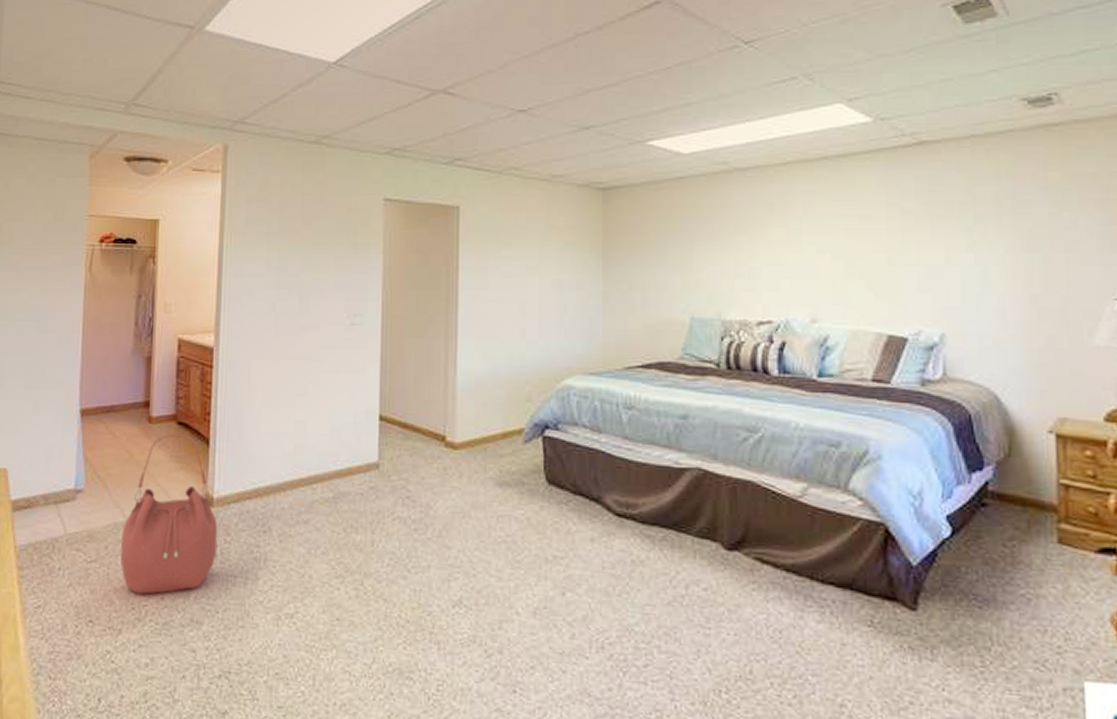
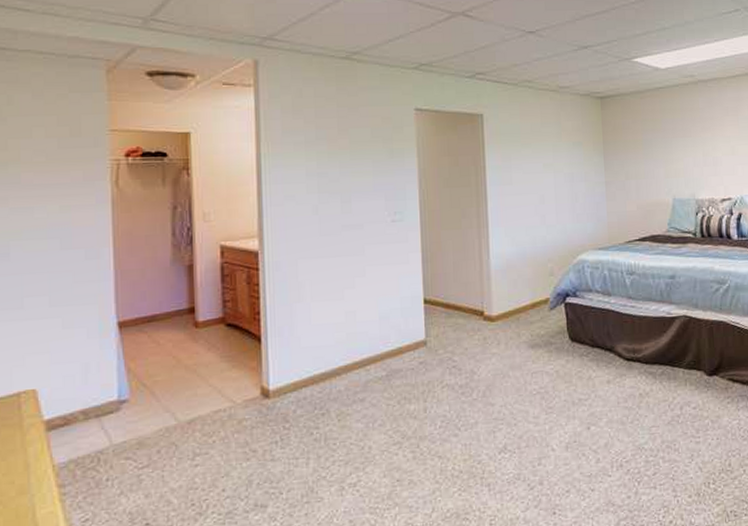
handbag: present [120,433,218,594] -> none [175,334,277,490]

